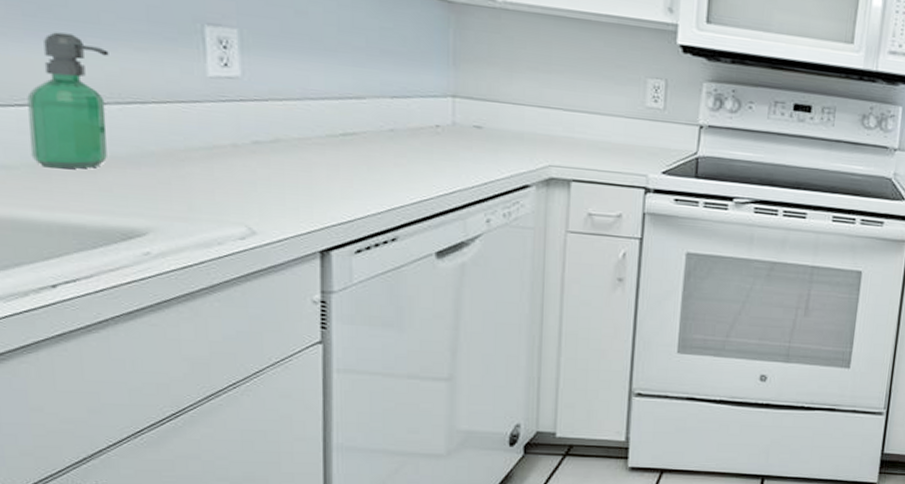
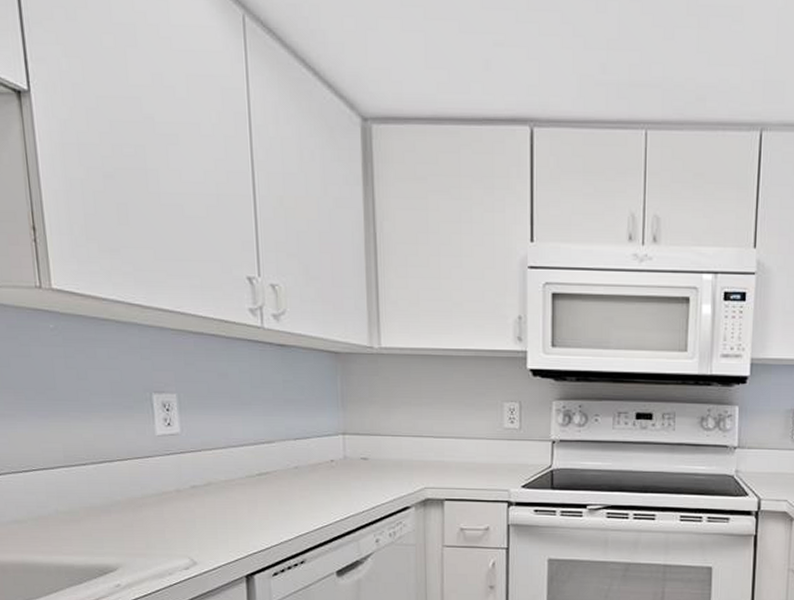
soap dispenser: present [27,32,109,169] -> none [31,410,87,520]

